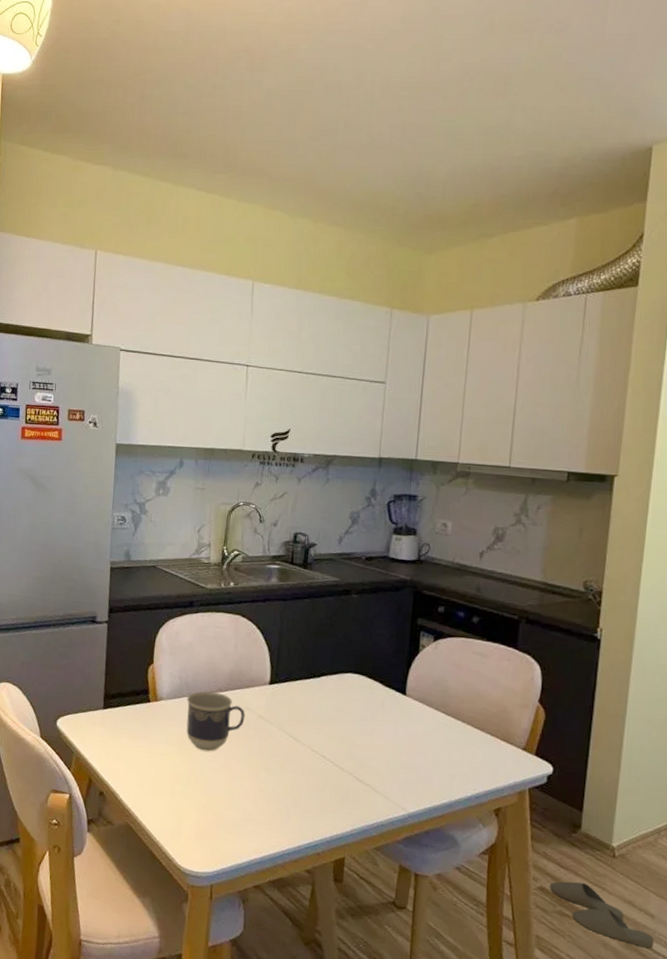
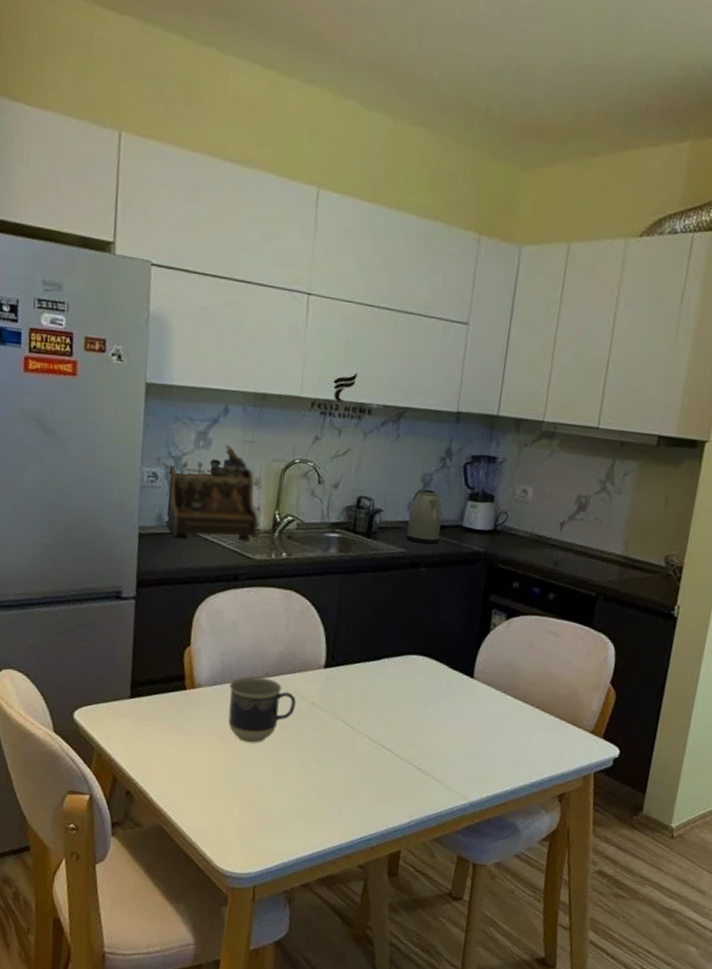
spice rack: none [130,491,212,573] -> present [163,444,262,541]
kettle: none [338,525,370,574] -> present [406,489,443,545]
slippers: present [549,881,654,949] -> none [607,863,703,924]

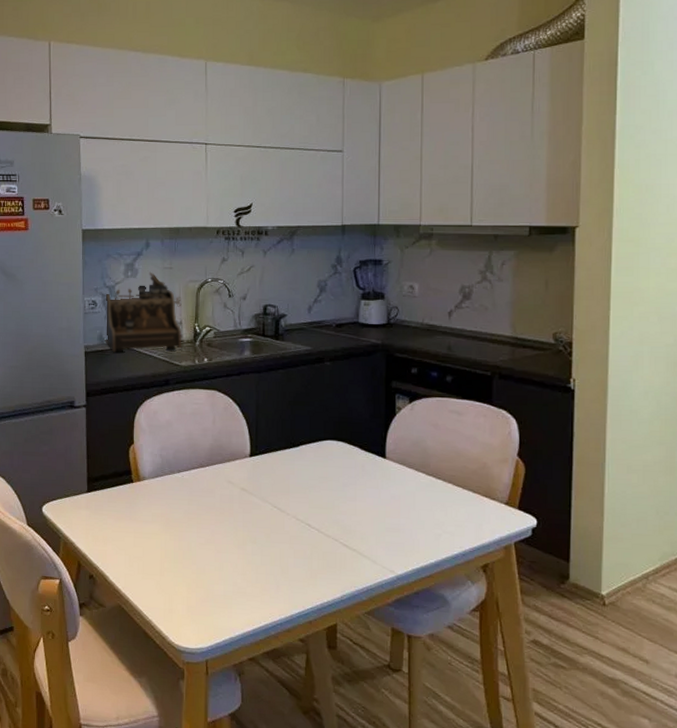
cup: present [228,676,296,743] -> none [169,468,228,527]
kettle: present [406,489,443,545] -> none [309,294,340,341]

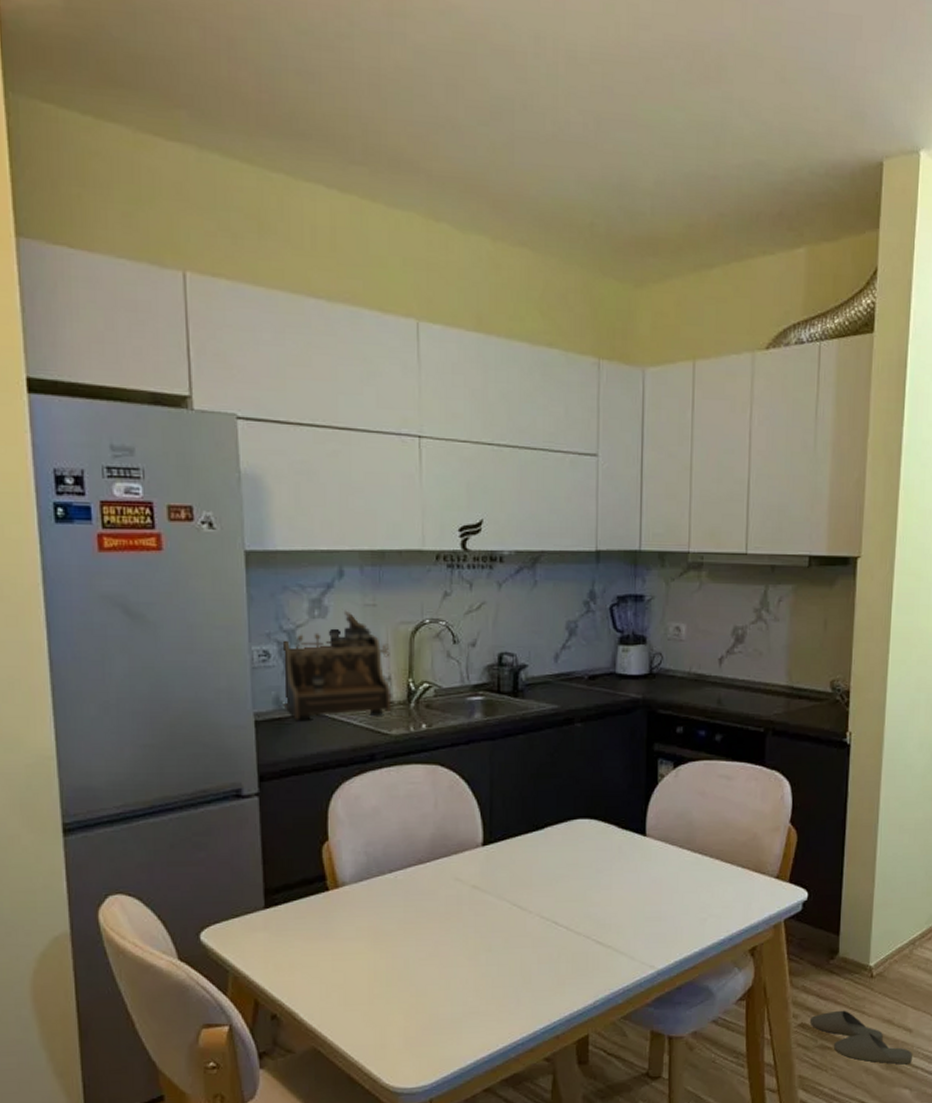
slippers: none [542,632,650,695] -> present [809,1010,912,1065]

